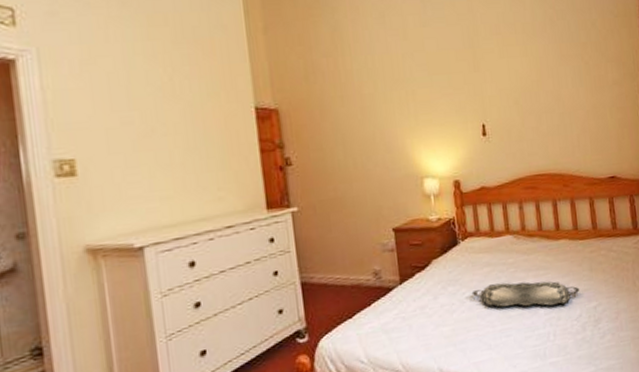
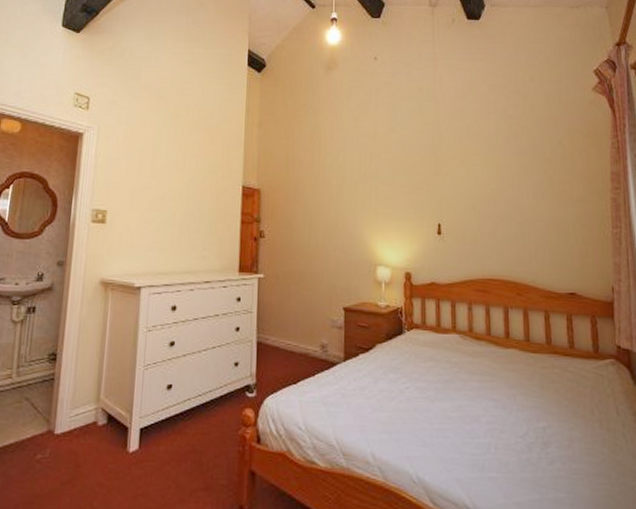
serving tray: present [471,281,580,307] -> none [412,380,528,417]

